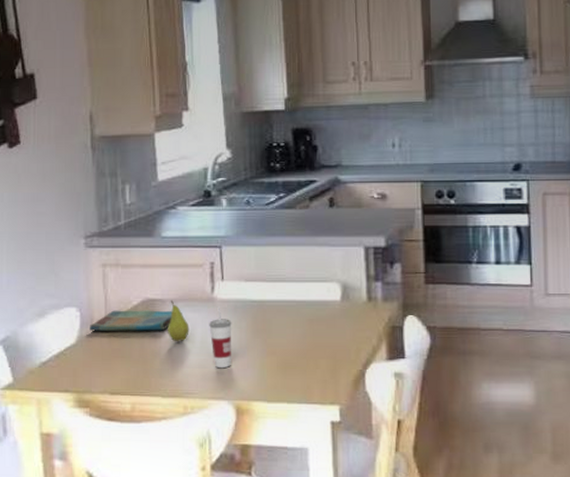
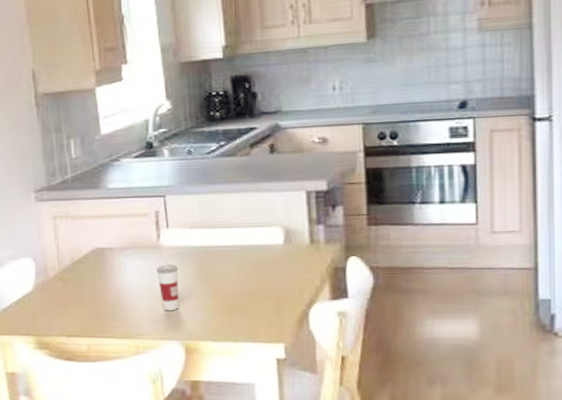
dish towel: present [90,310,182,331] -> none [44,258,130,279]
fruit: present [168,300,189,342] -> none [117,248,138,288]

